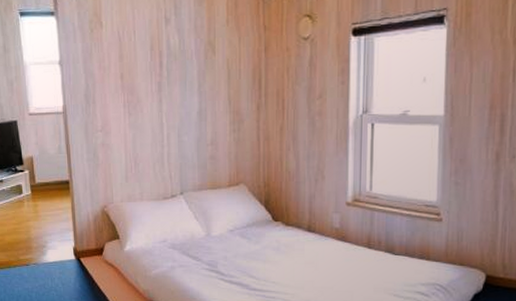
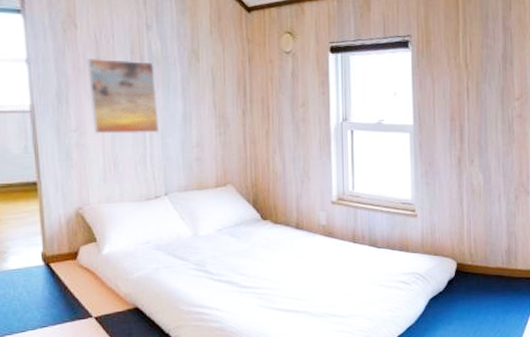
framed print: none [111,56,176,133] -> present [87,58,160,134]

